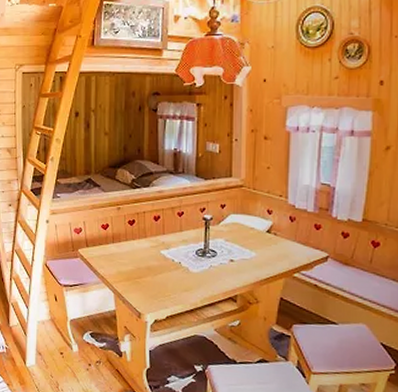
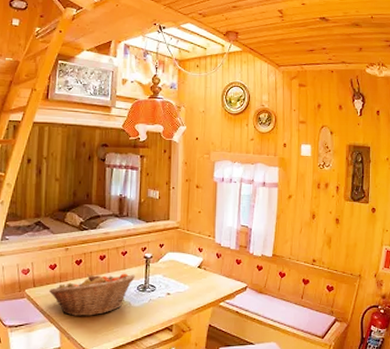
fruit basket: none [102,235,193,280] -> present [49,273,135,316]

